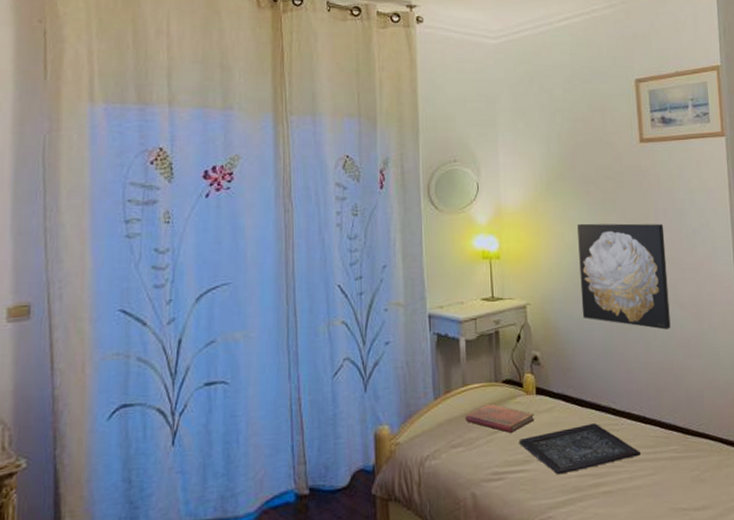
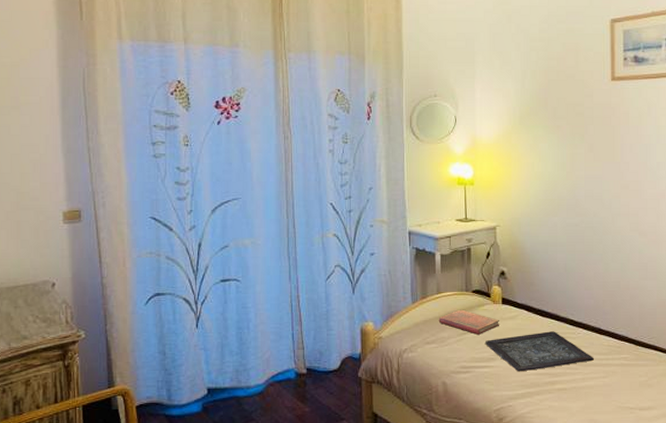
wall art: present [576,223,671,330] -> none [546,155,630,254]

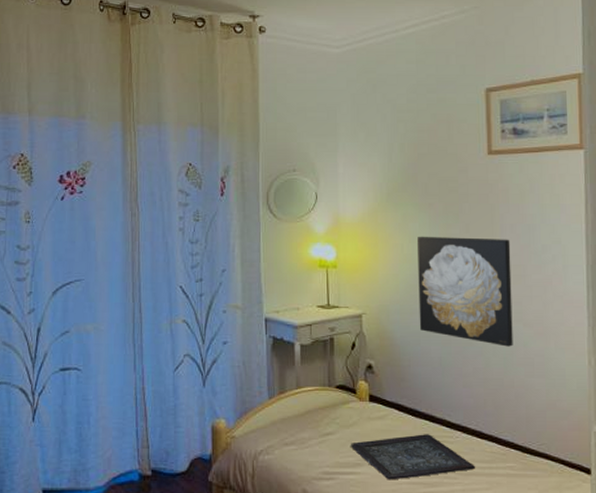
diary: present [438,309,499,335] -> none [298,407,366,436]
wall art: none [546,155,630,254] -> present [416,236,513,347]

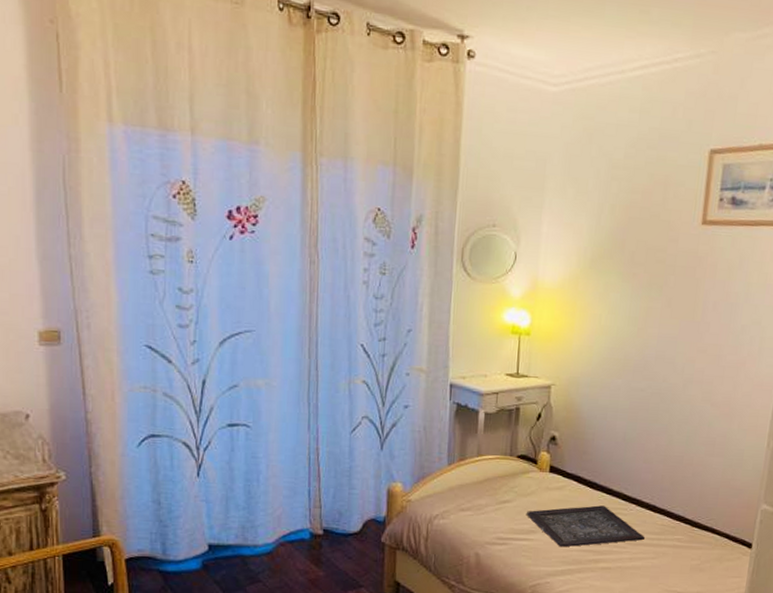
wall art: present [416,236,513,347] -> none [607,307,711,426]

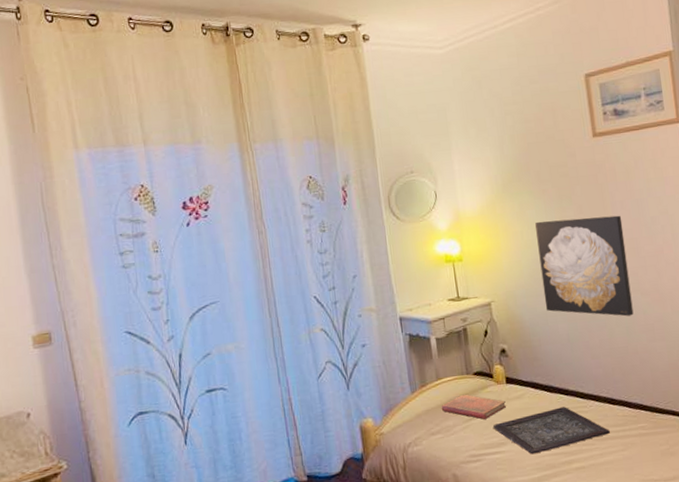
diary: none [476,475,545,504] -> present [441,394,506,419]
wall art: none [607,307,711,426] -> present [534,215,634,317]

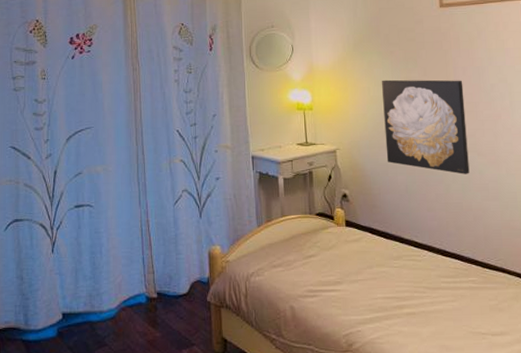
diary: present [441,394,506,419] -> none [284,232,344,258]
tray: present [493,407,611,455] -> none [331,254,442,296]

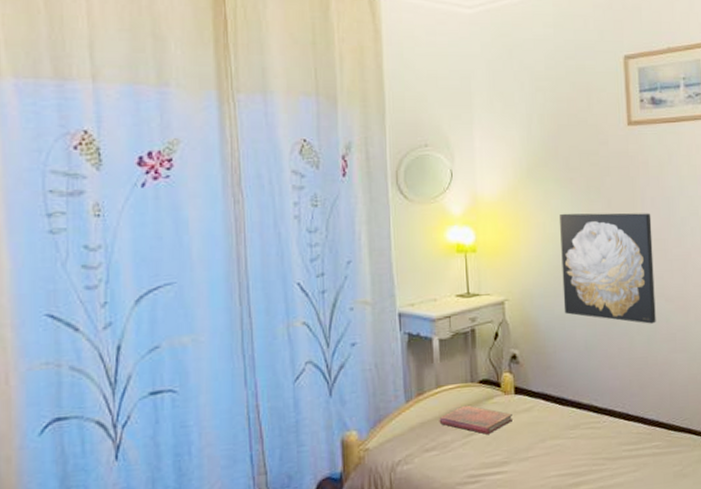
diary: none [284,232,344,258] -> present [439,405,512,434]

